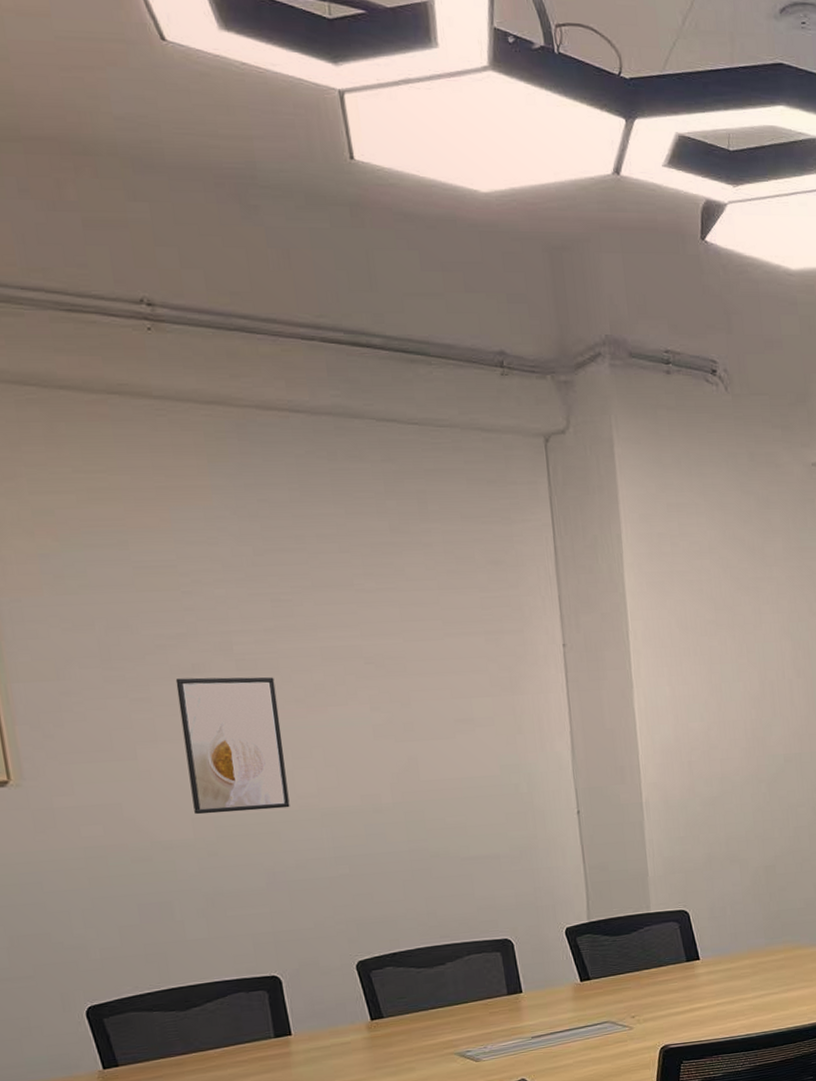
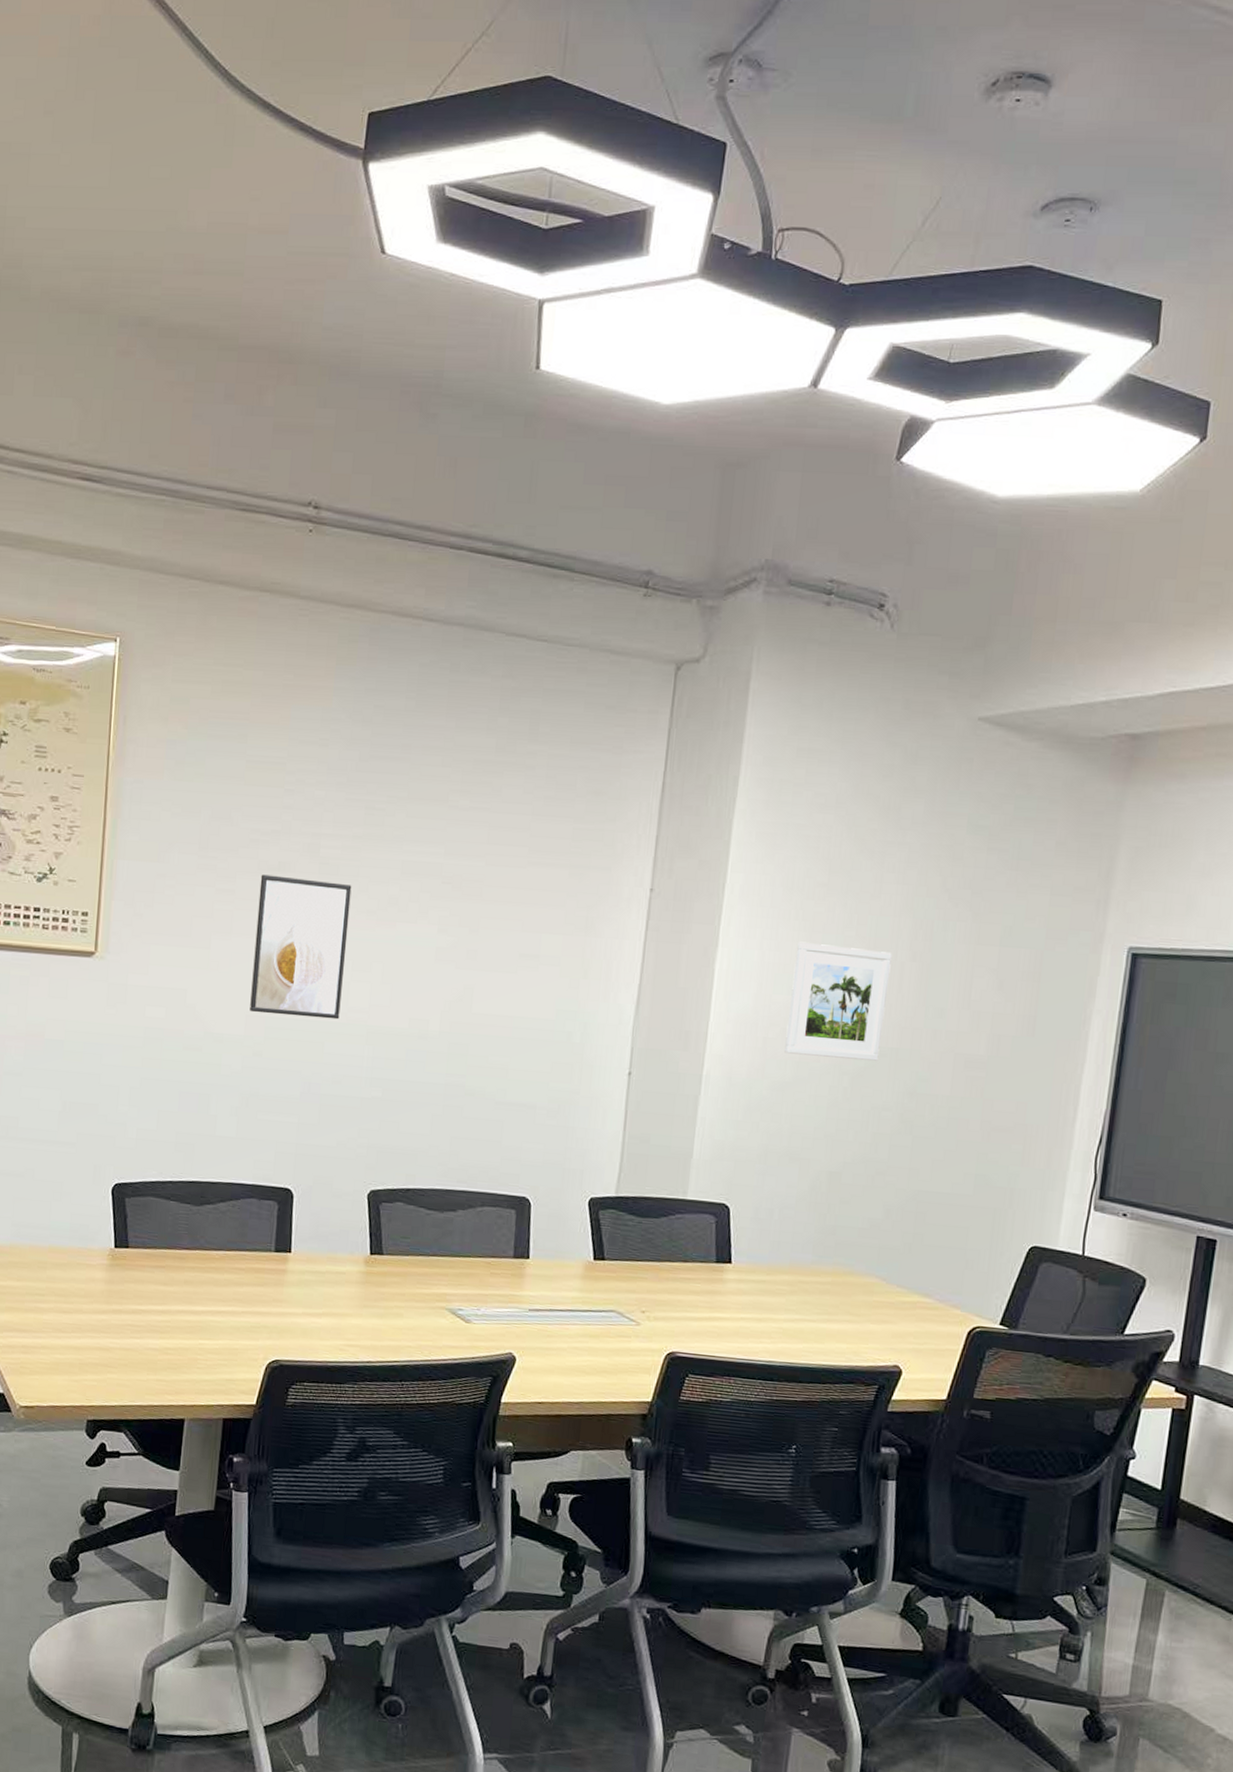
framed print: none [701,673,787,772] -> present [784,941,892,1061]

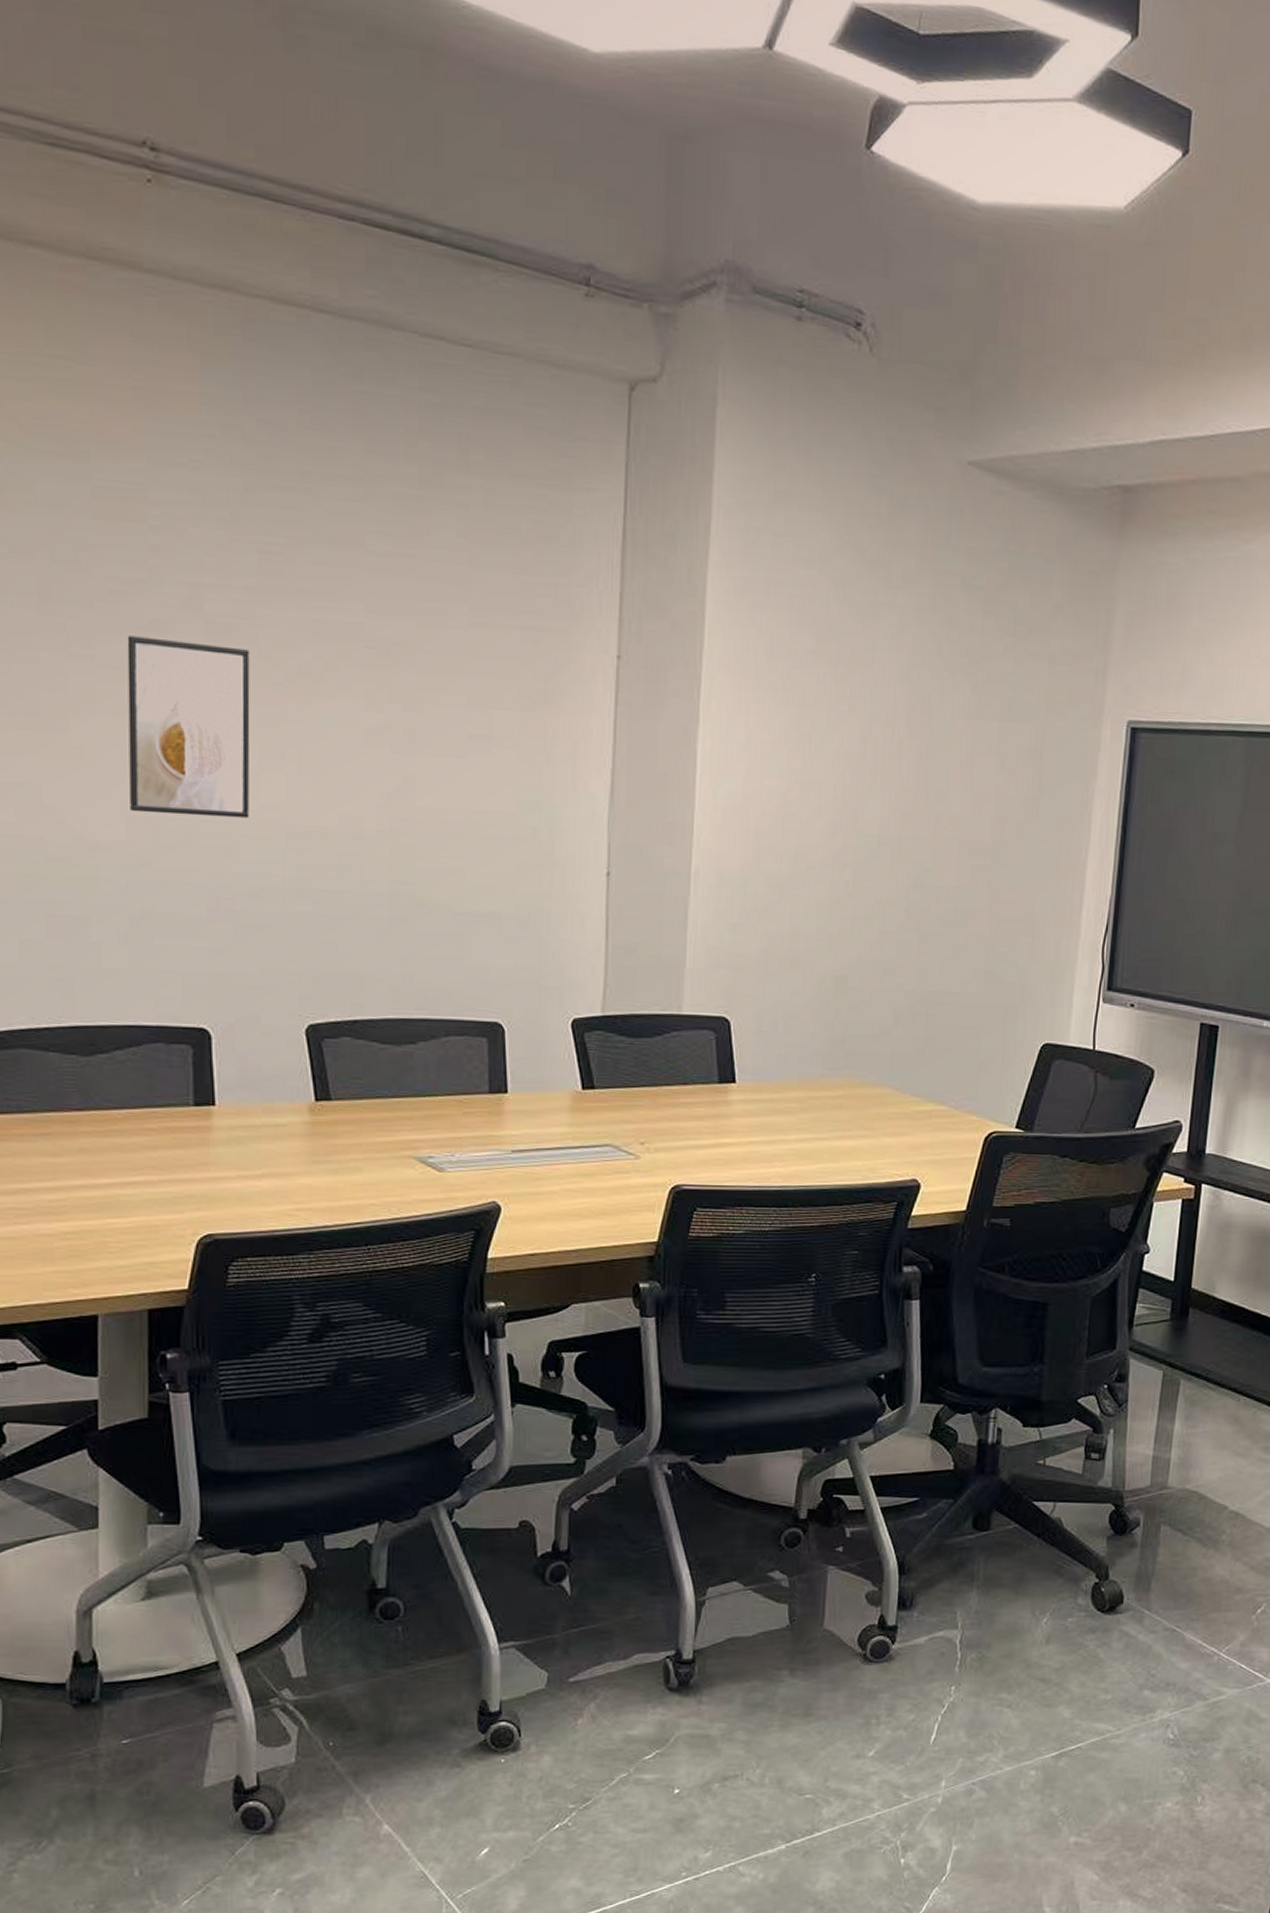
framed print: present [784,941,892,1061] -> none [779,717,889,851]

